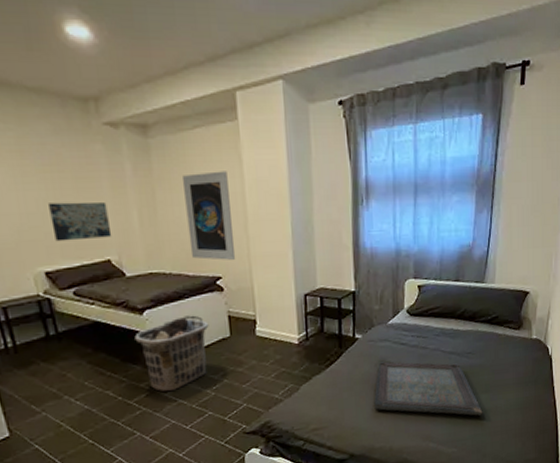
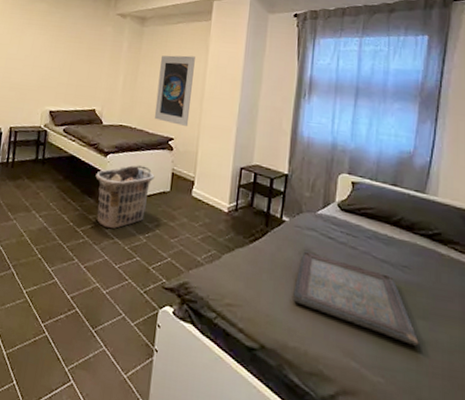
wall art: present [49,202,112,242] -> none [63,63,104,93]

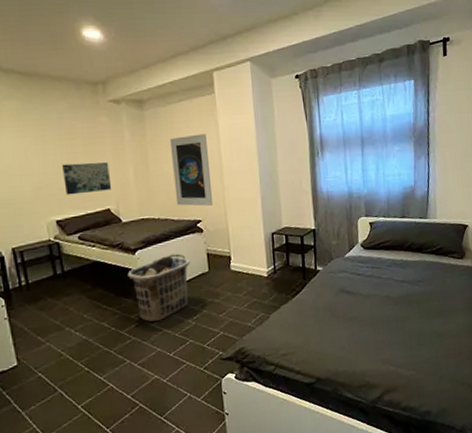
wall art: none [63,63,104,93] -> present [62,162,112,195]
serving tray: present [293,251,419,346] -> none [336,291,436,340]

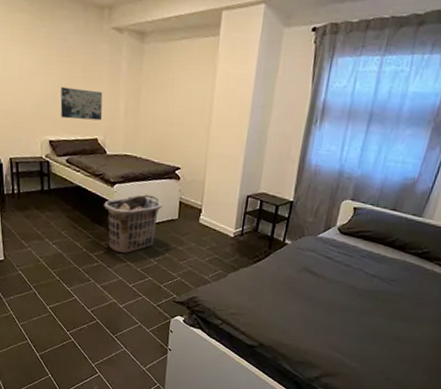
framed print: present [170,133,214,206] -> none [159,77,202,155]

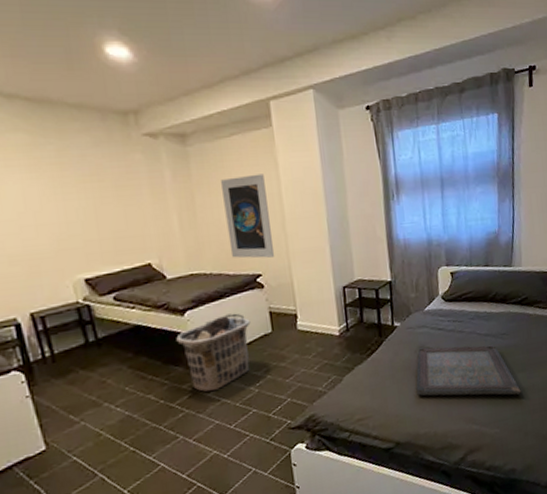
wall art: present [60,87,103,121] -> none [89,208,152,249]
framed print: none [159,77,202,155] -> present [221,174,275,259]
serving tray: none [289,269,394,341] -> present [416,344,521,396]

